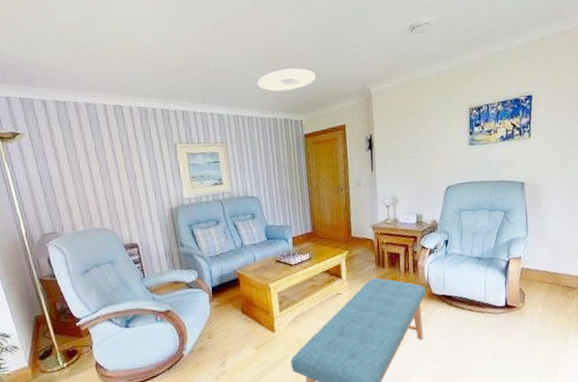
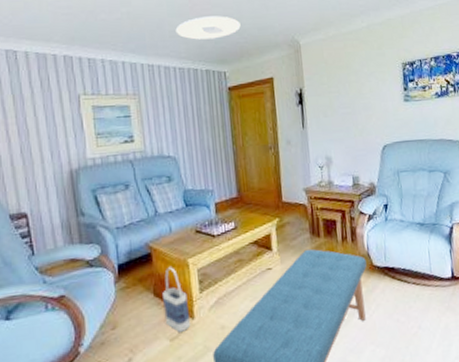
bag: none [249,290,272,344] -> present [163,267,191,333]

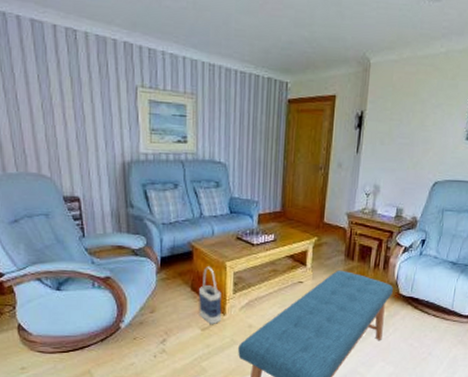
ceiling light: present [175,16,241,40] -> none [242,17,311,45]

